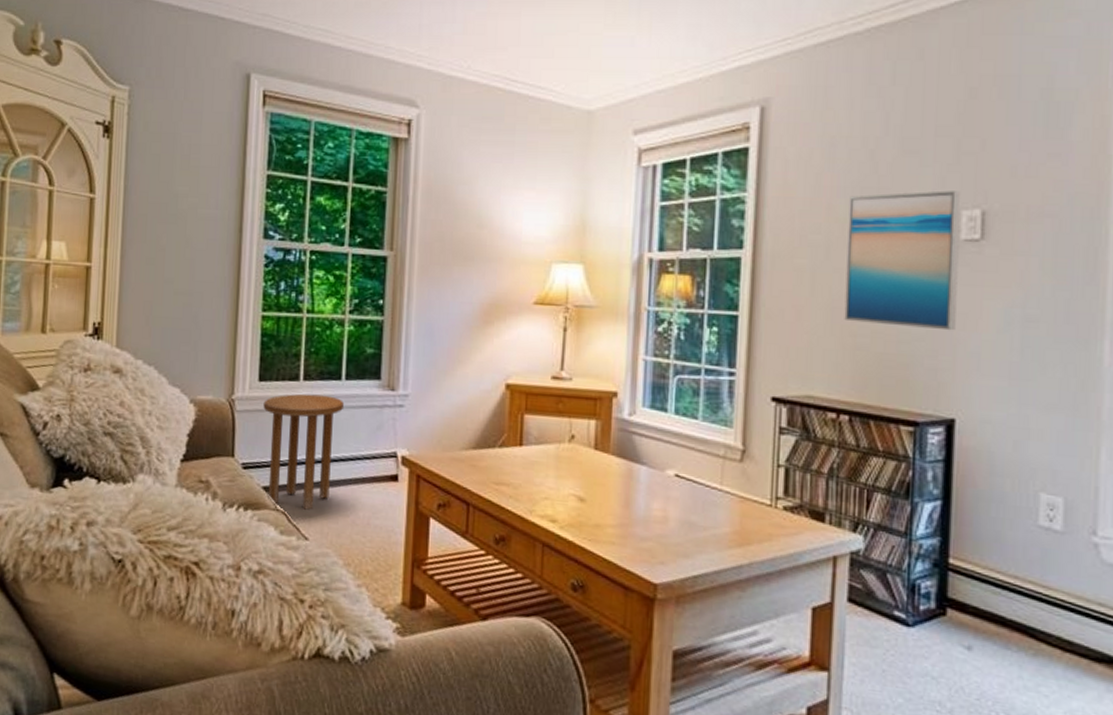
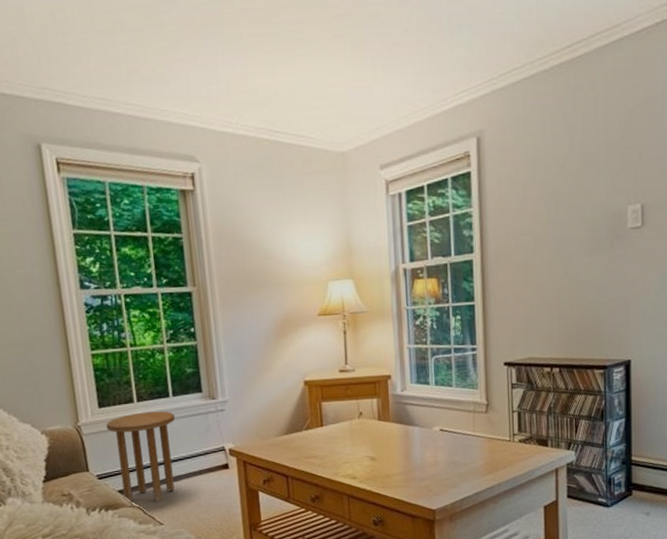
wall art: present [844,190,961,331] -> none [548,191,628,299]

